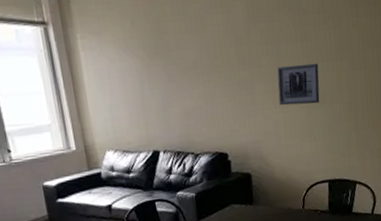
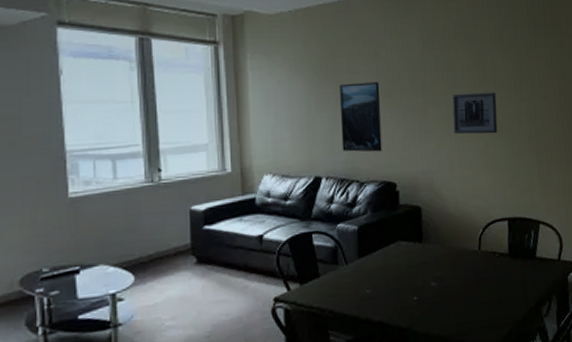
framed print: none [170,58,214,127] -> present [340,82,383,152]

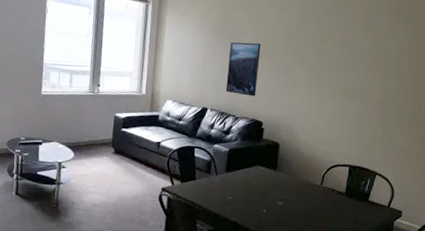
wall art: present [452,92,498,135] -> none [315,61,356,97]

